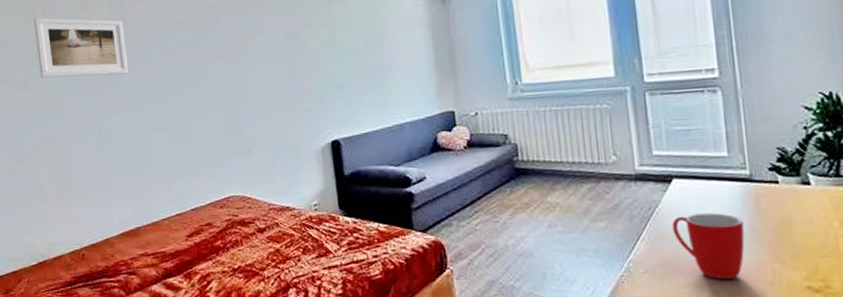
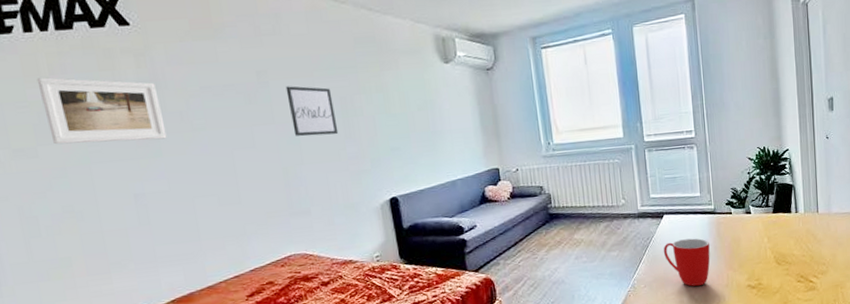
wall art: none [235,20,283,73] -> present [285,86,339,137]

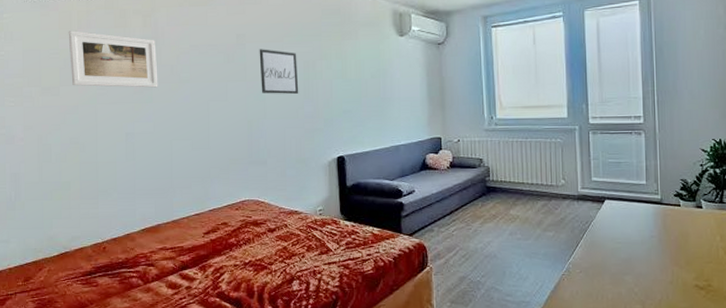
mug: present [663,238,710,287] -> none [602,227,654,279]

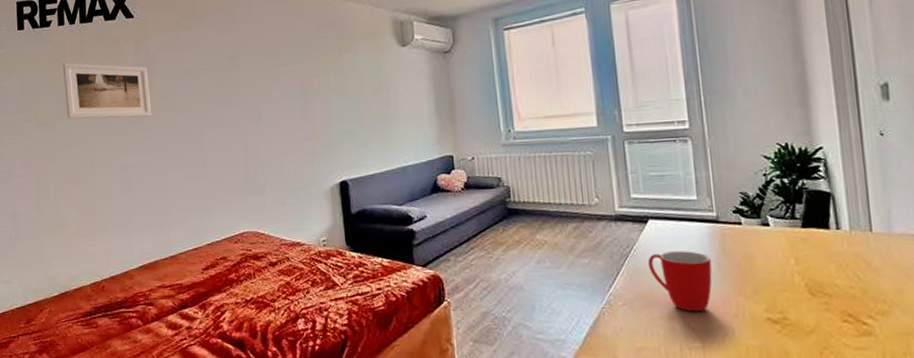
wall art: present [259,49,299,94] -> none [252,69,296,117]
mug: none [602,227,654,279] -> present [647,251,712,312]

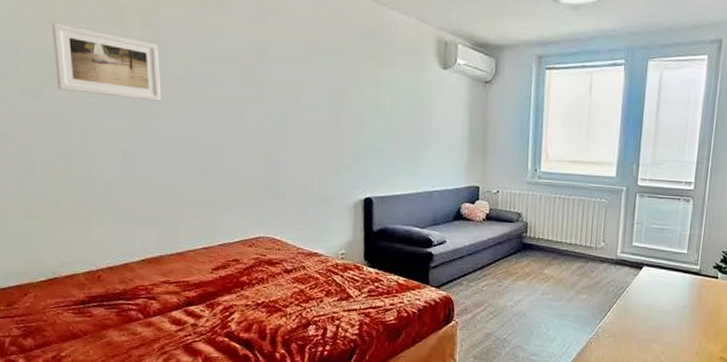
mug: present [647,251,712,312] -> none [635,295,687,348]

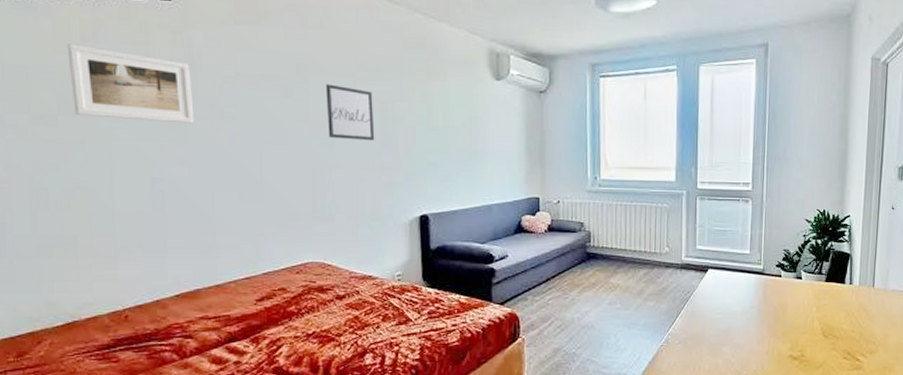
wall art: none [281,68,325,124] -> present [325,84,375,140]

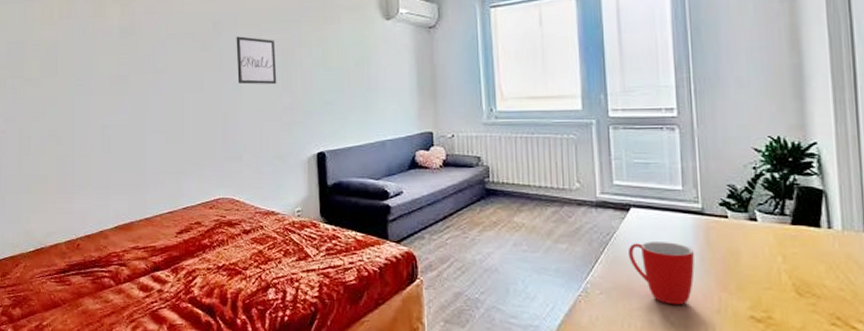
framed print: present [67,44,195,124] -> none [50,21,134,79]
mug: none [703,298,754,350] -> present [627,241,695,306]

